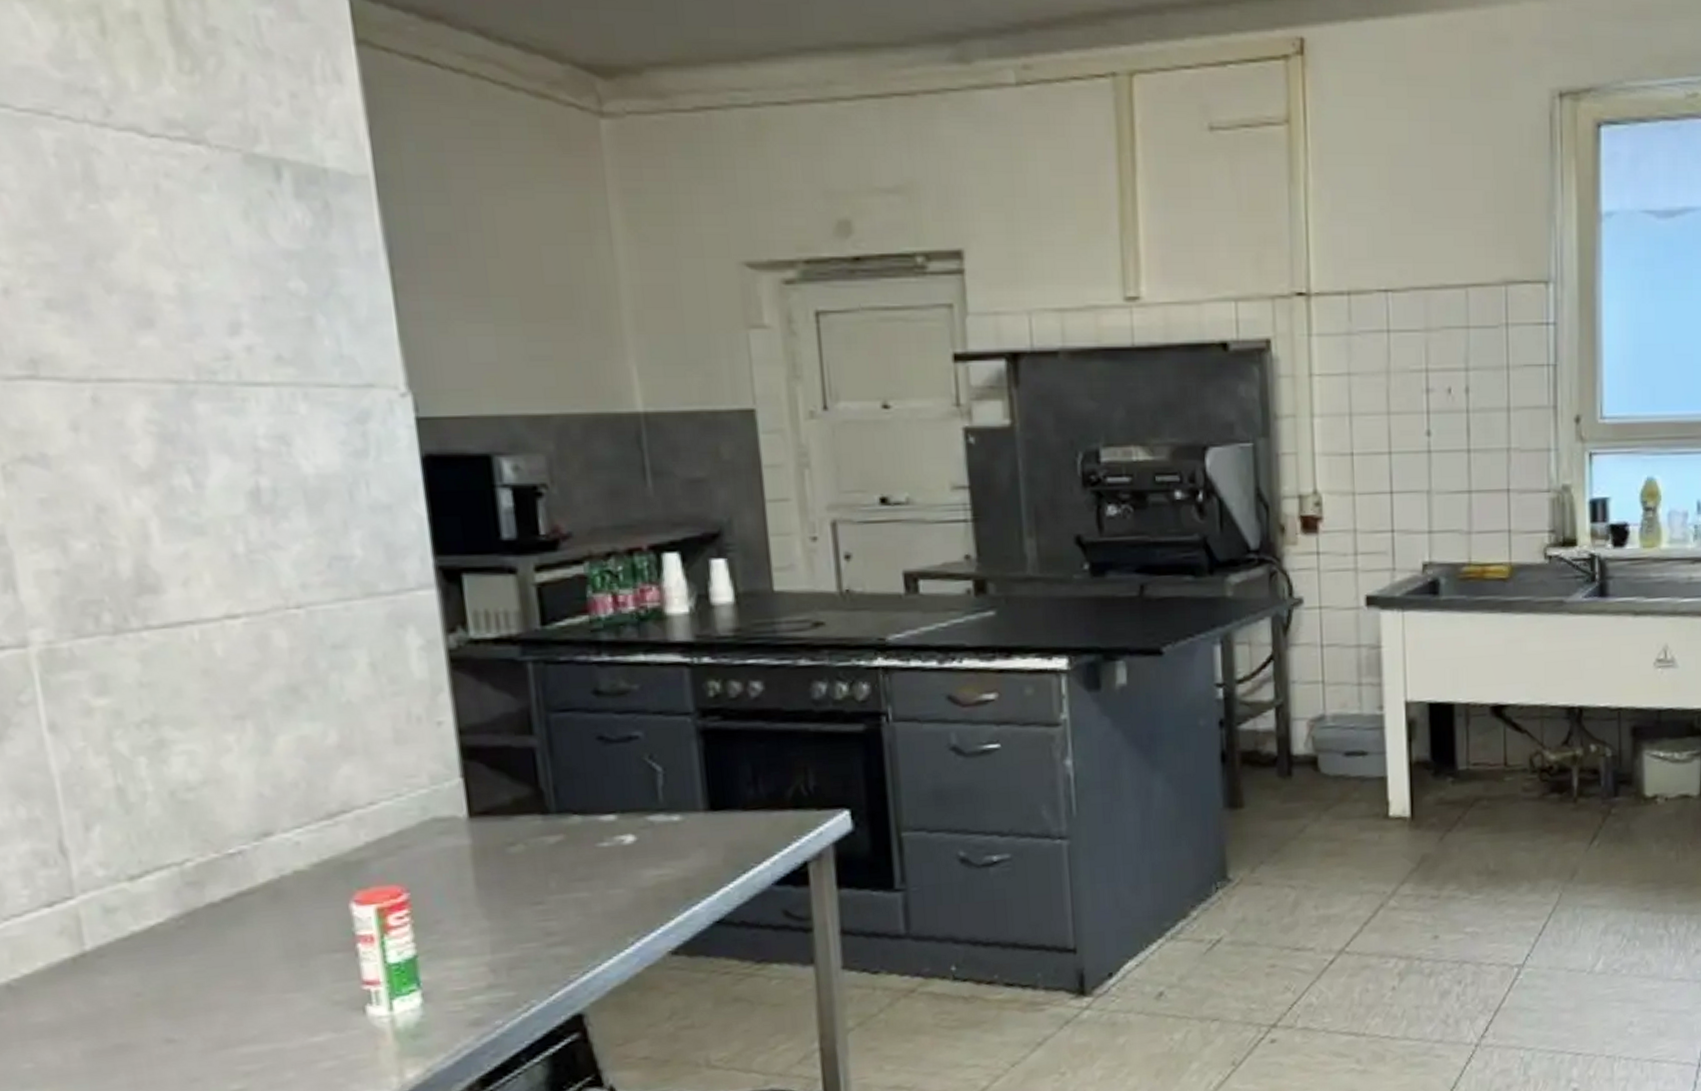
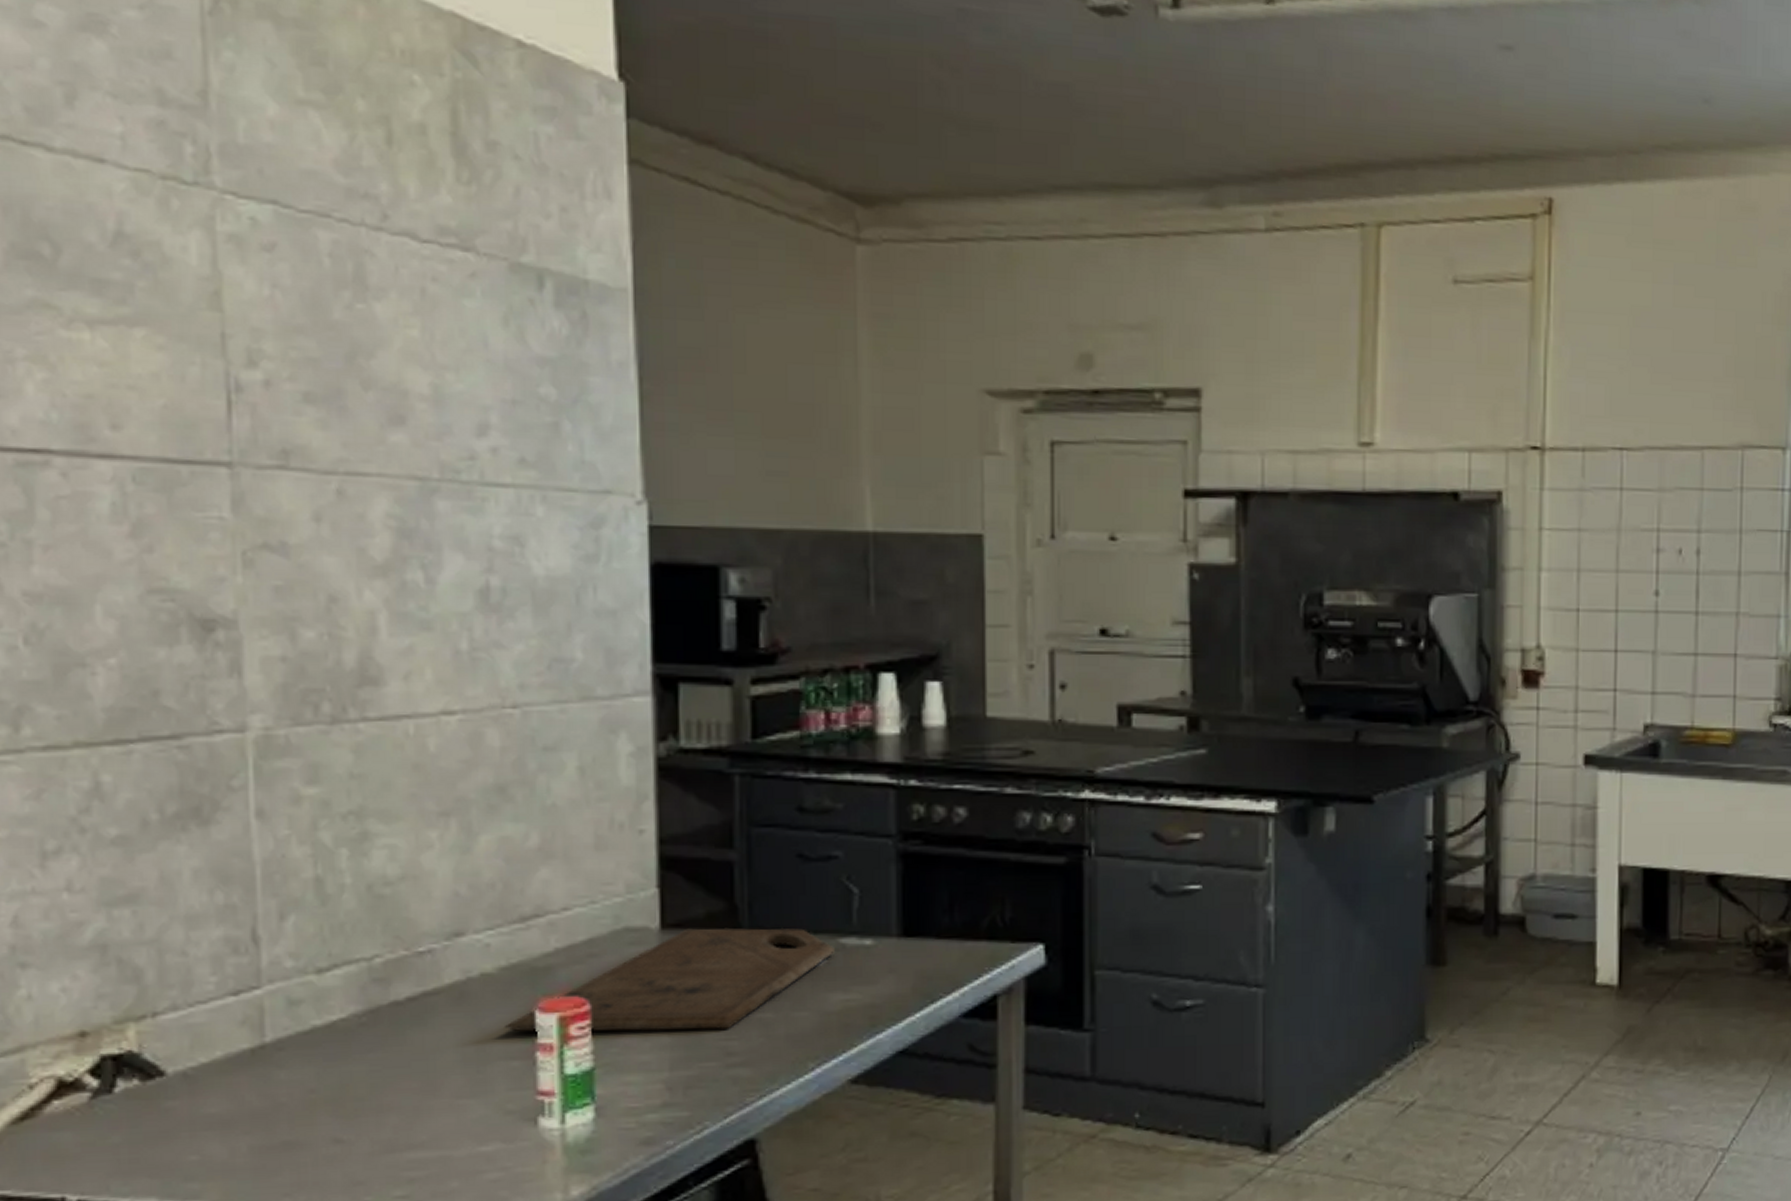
cutting board: none [322,809,644,926] -> present [504,927,835,1032]

